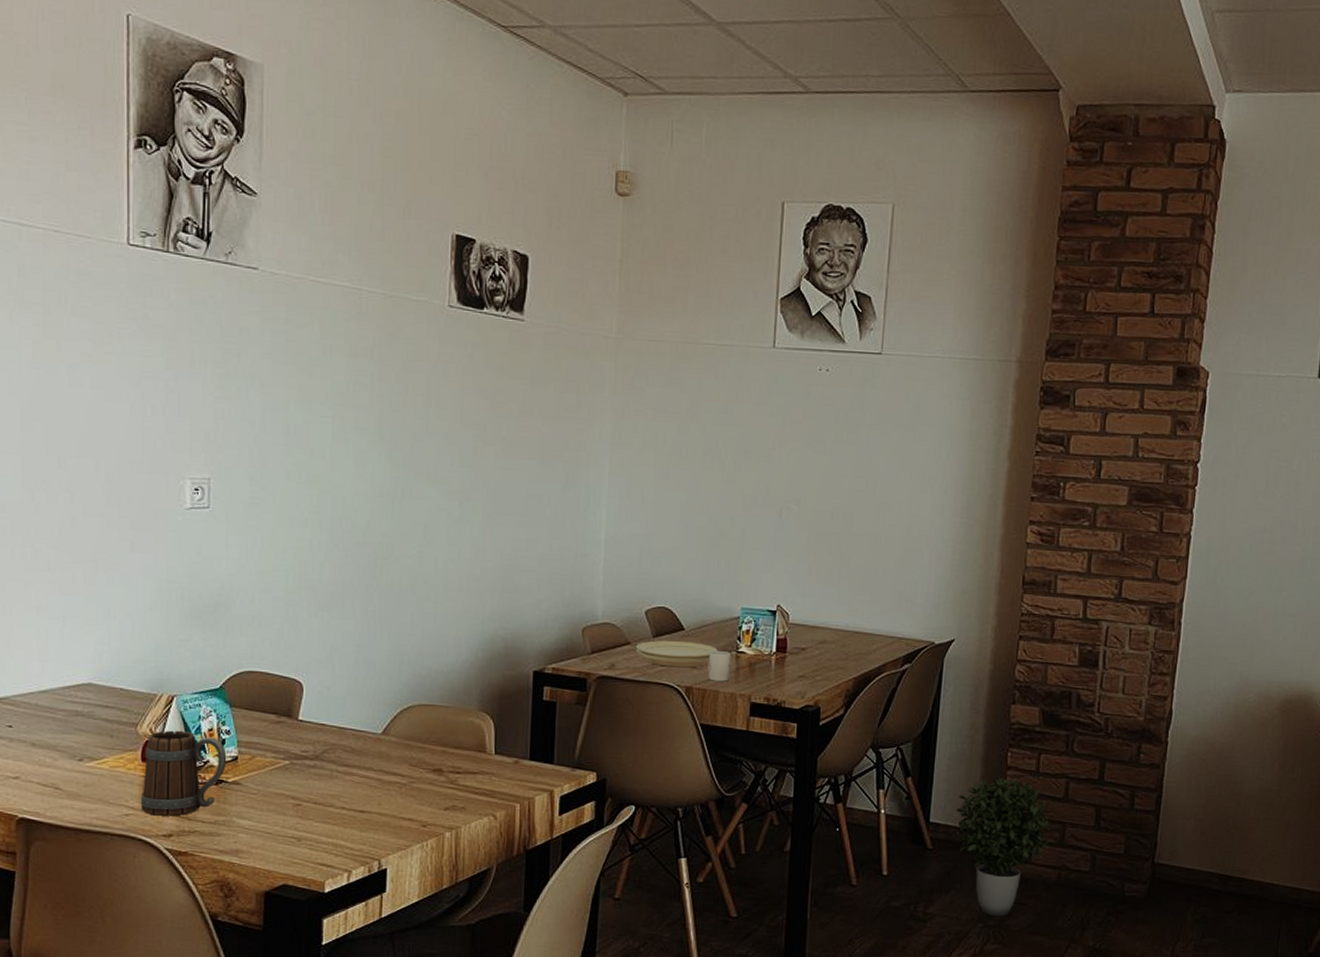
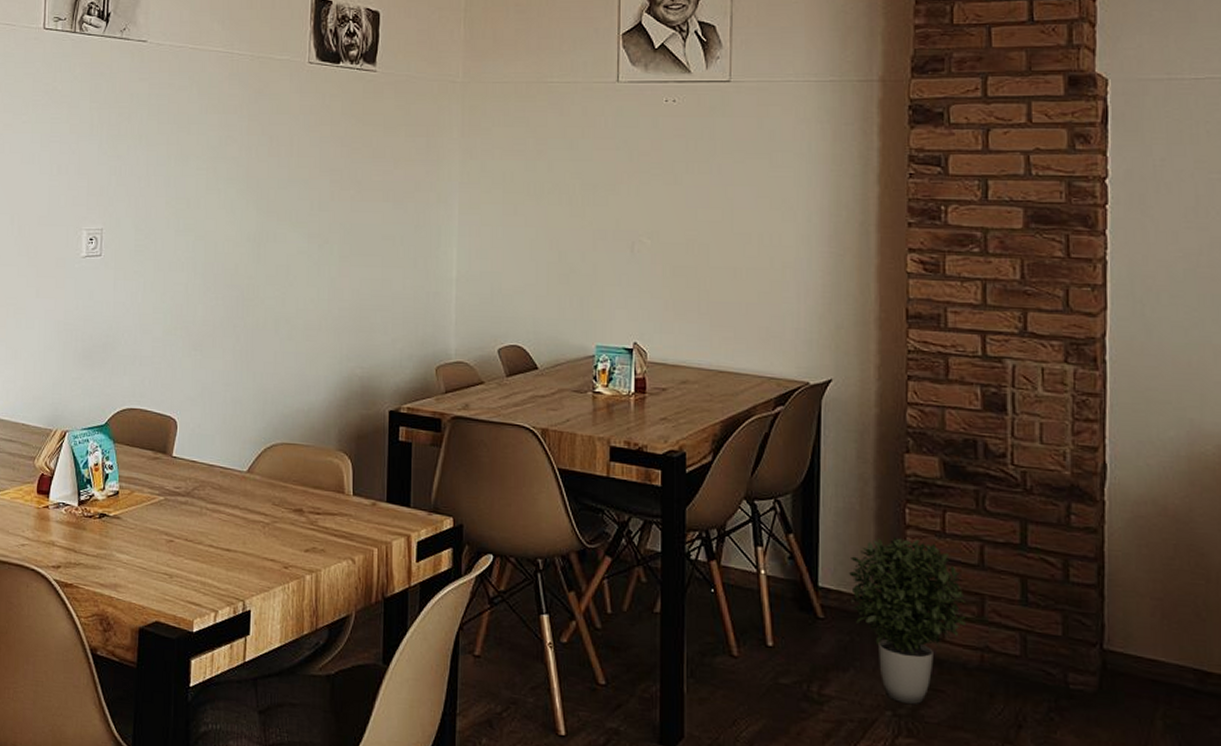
beer mug: present [140,730,227,816] -> none [34,464,109,548]
plate: present [636,640,718,668] -> none [490,380,573,409]
mug: present [707,650,732,682] -> none [563,390,588,424]

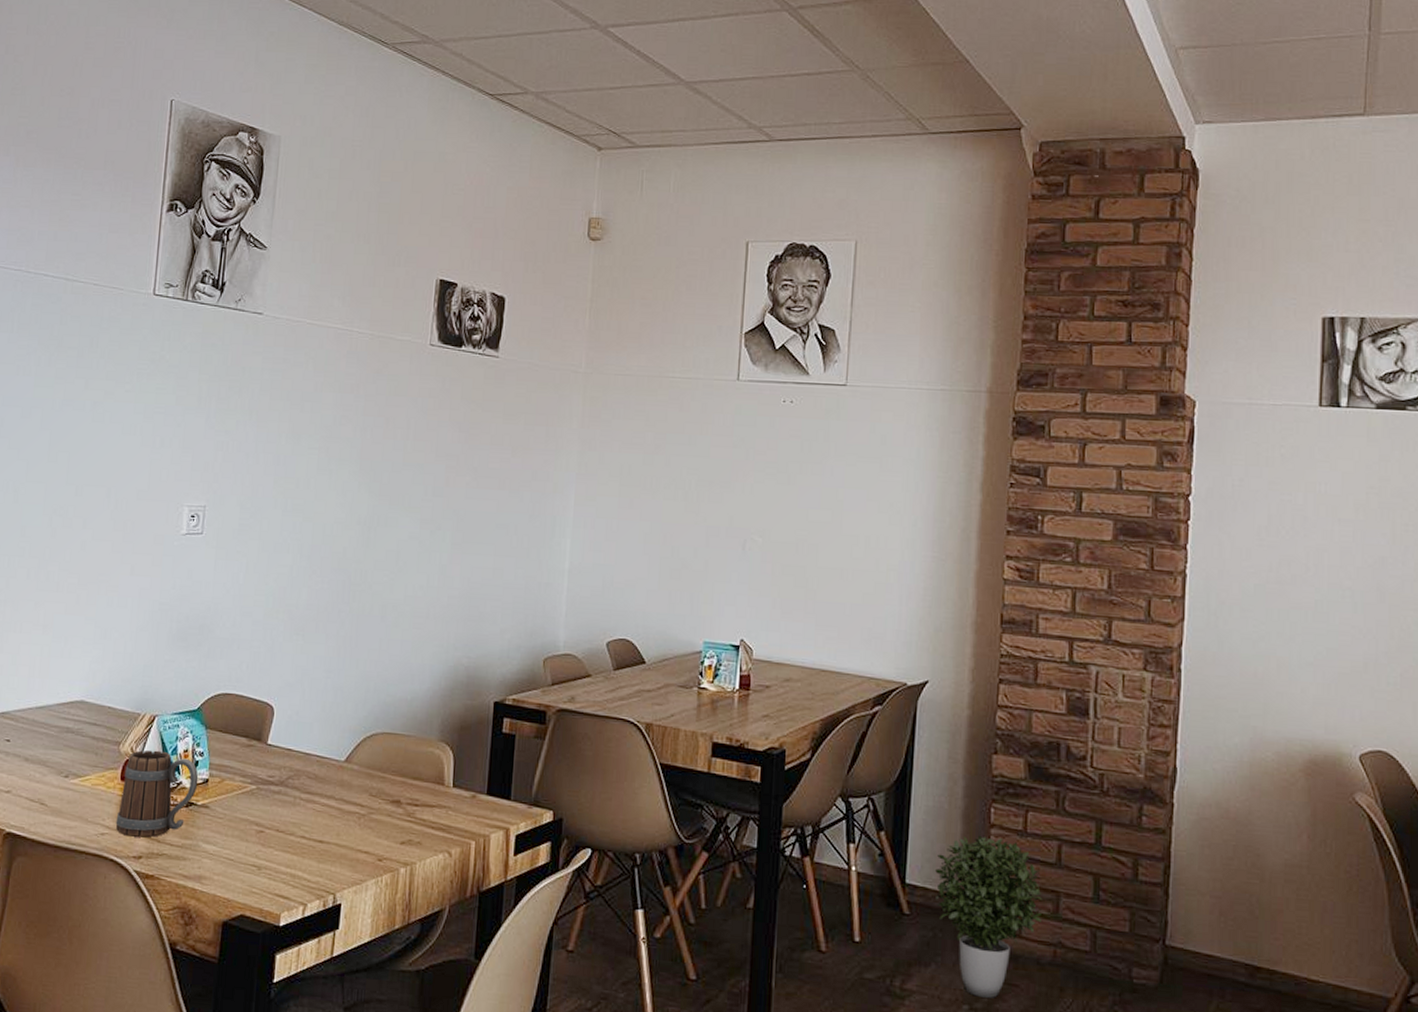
beer mug: none [34,464,109,548] -> present [115,750,199,838]

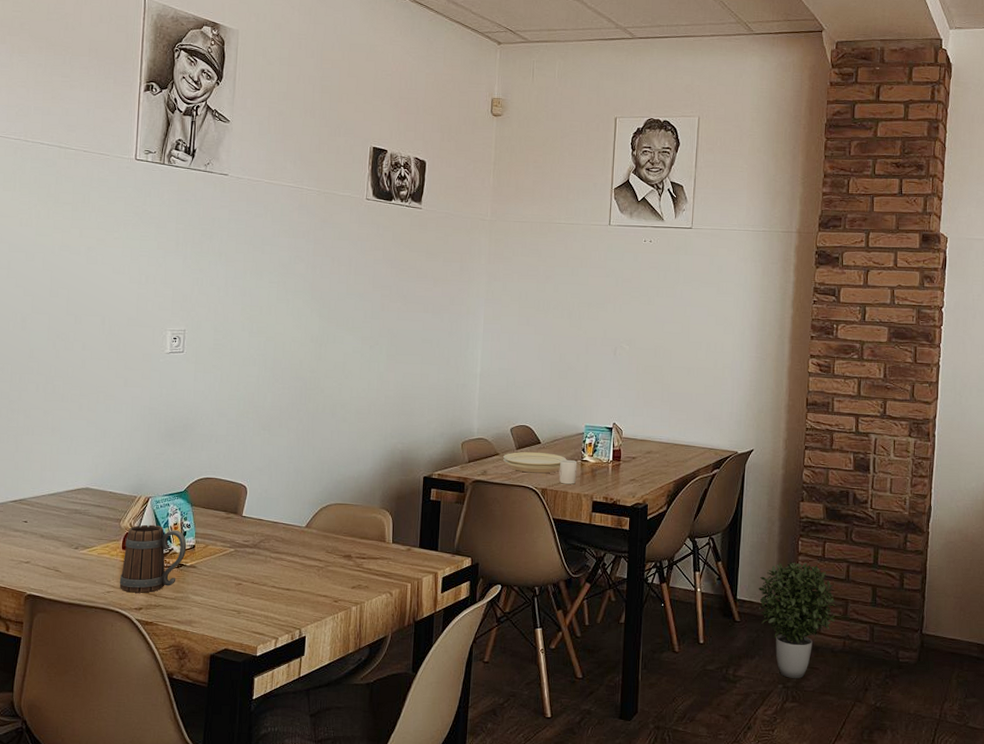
plate: none [596,673,679,703] -> present [503,452,567,474]
mug: none [668,685,693,719] -> present [559,459,578,484]

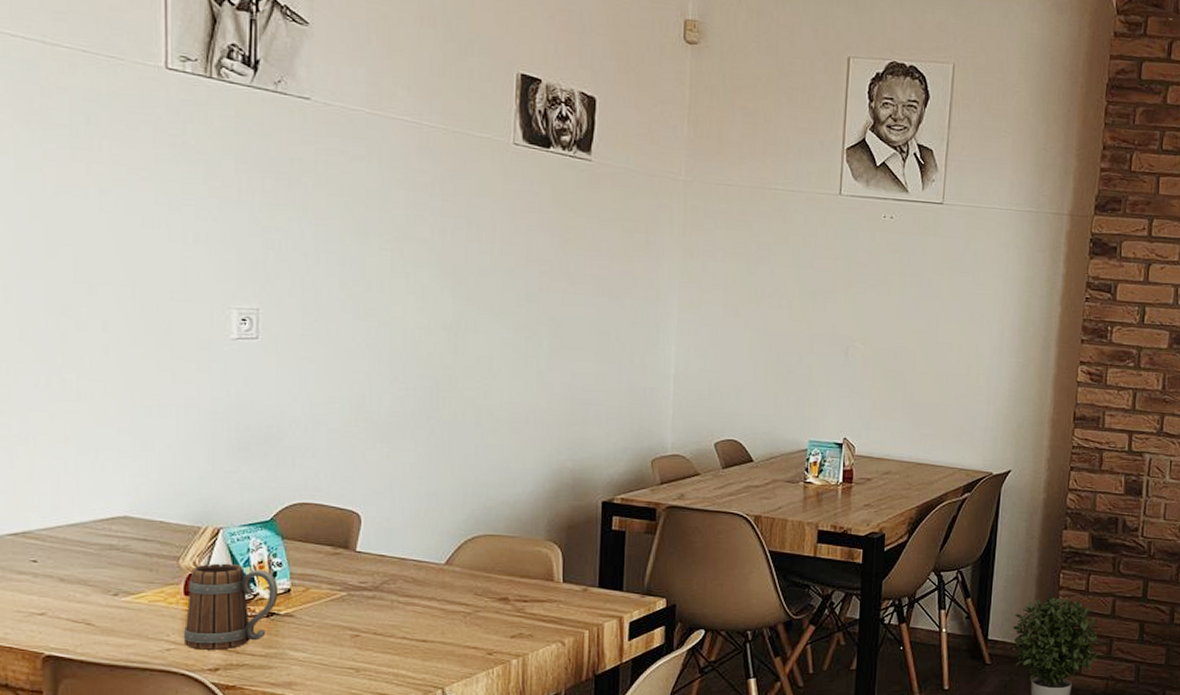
plate: present [503,452,567,474] -> none [705,472,786,498]
mug: present [559,459,578,484] -> none [776,481,799,511]

